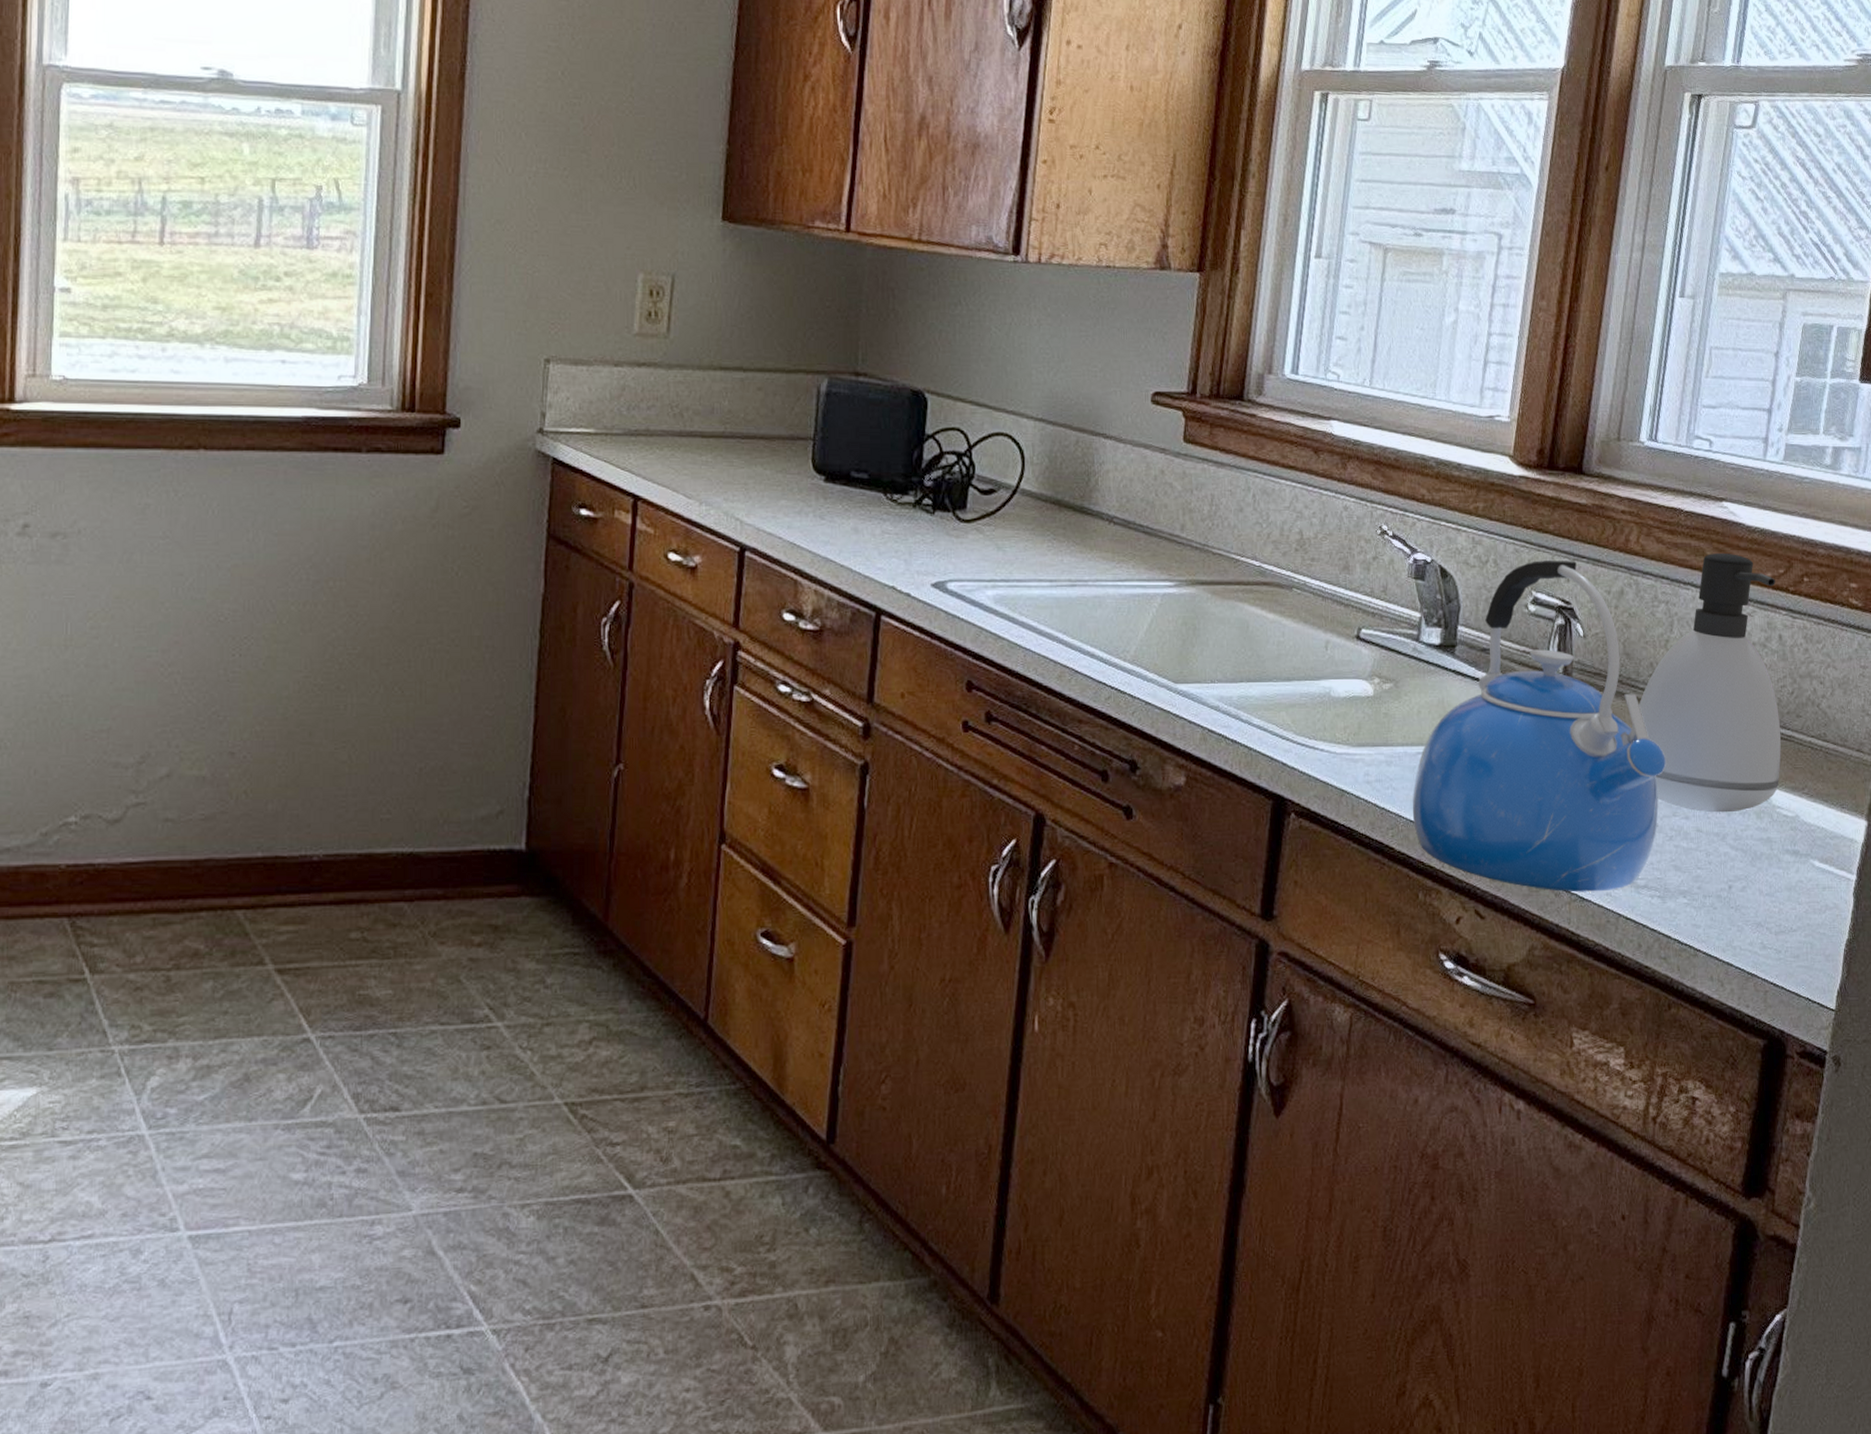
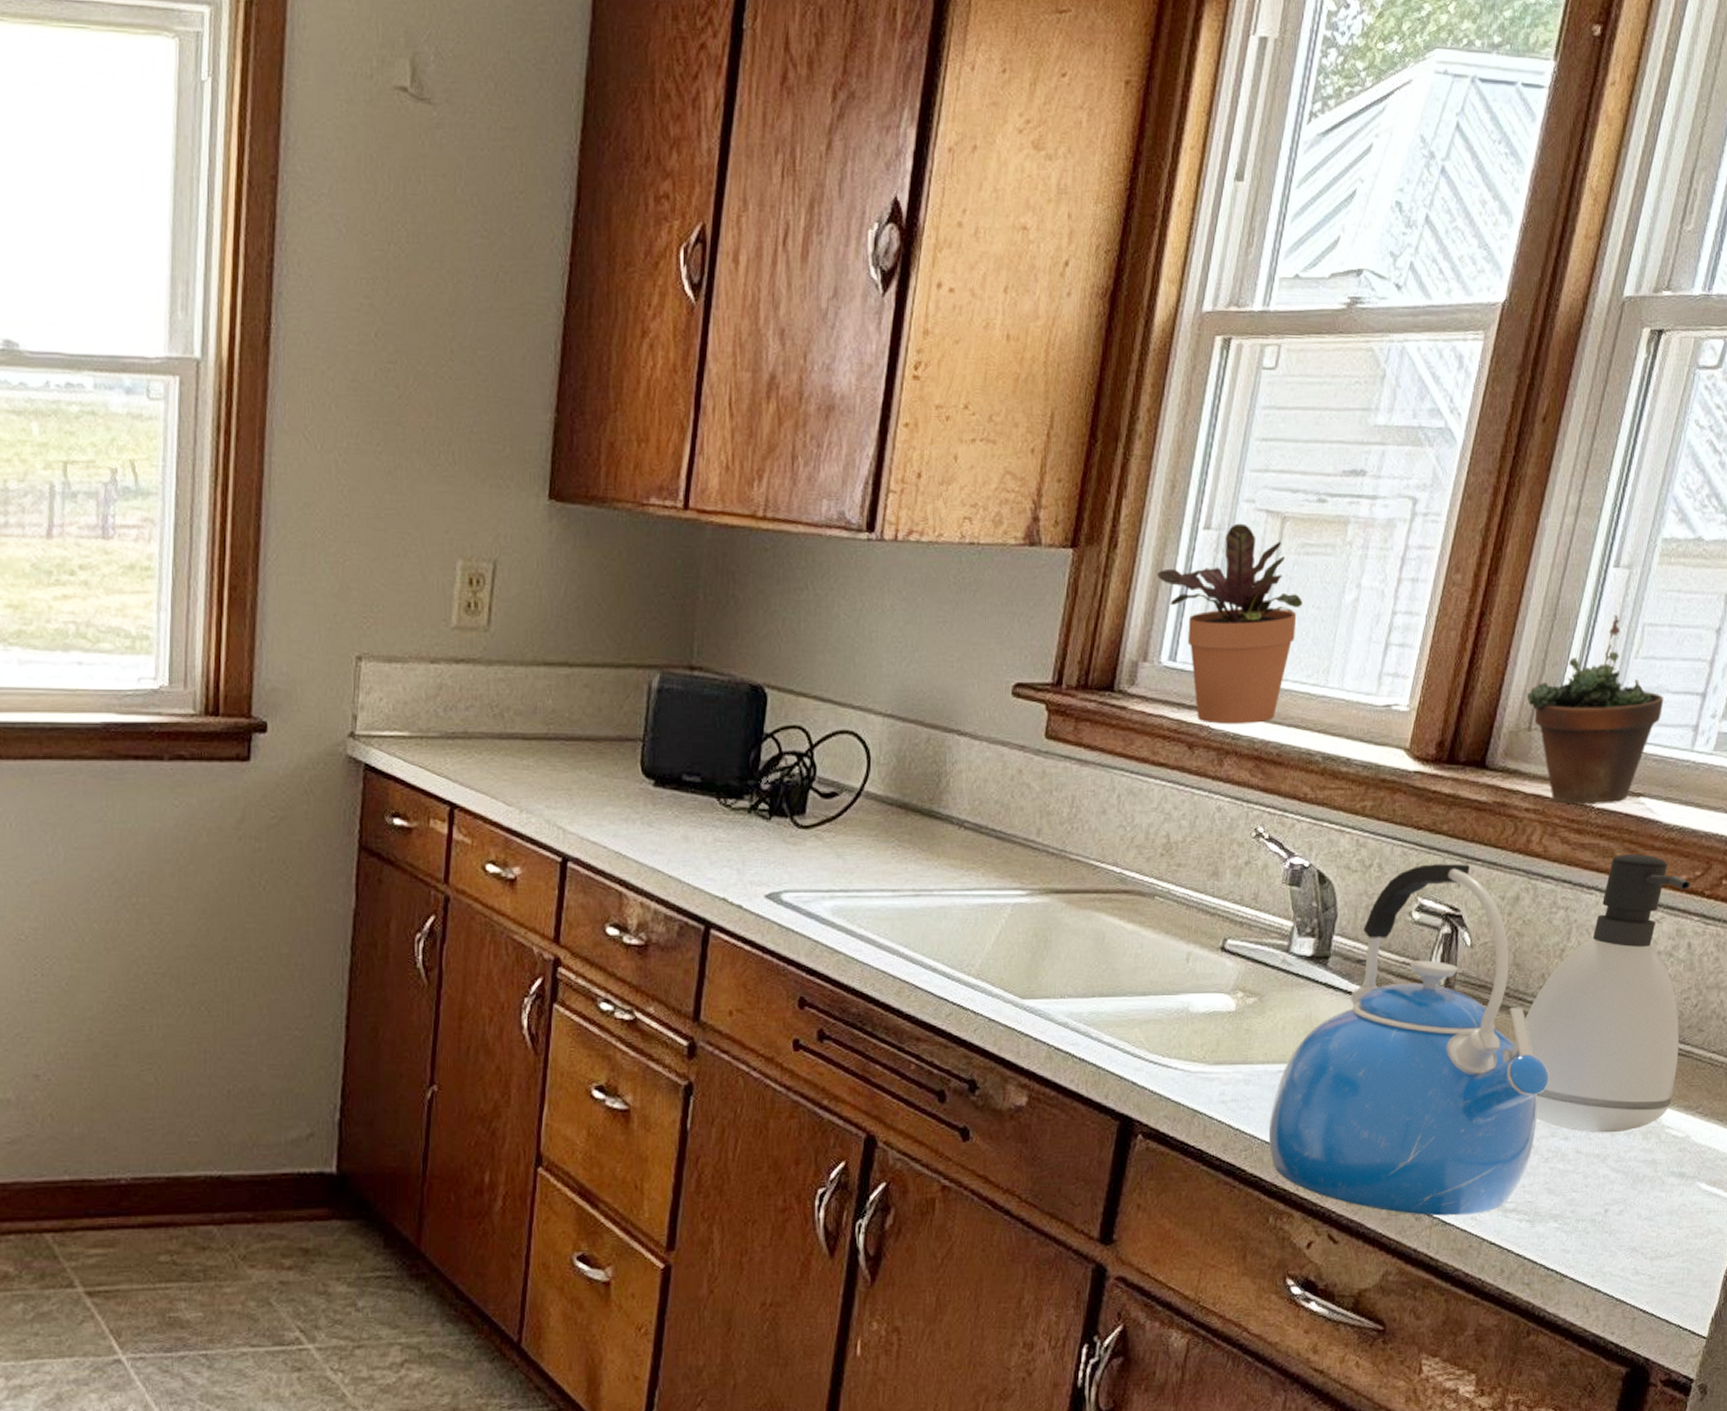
potted plant: none [1277,253,1408,432] -> present [1158,523,1303,724]
succulent plant: none [1613,338,1735,509] -> present [1526,614,1664,806]

